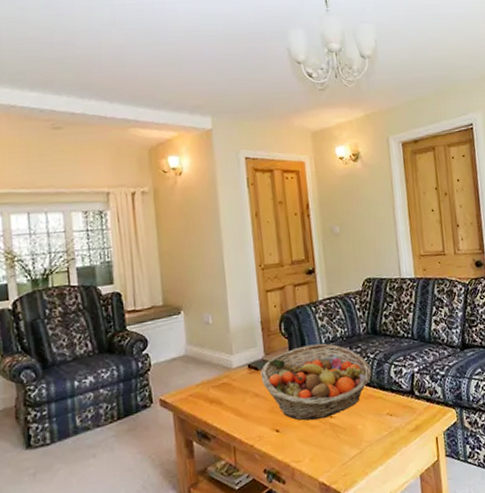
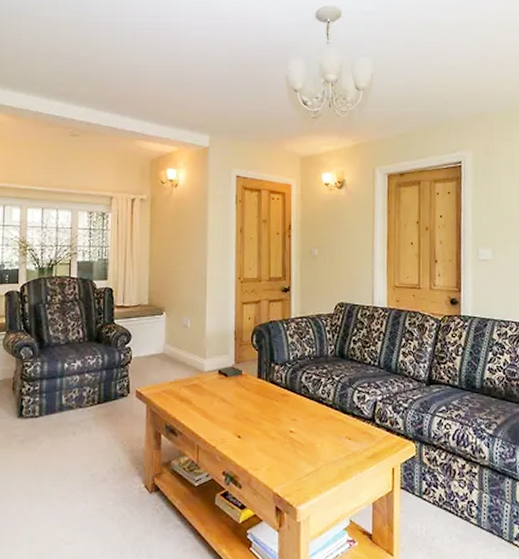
fruit basket: present [260,343,372,421] -> none [229,359,336,433]

